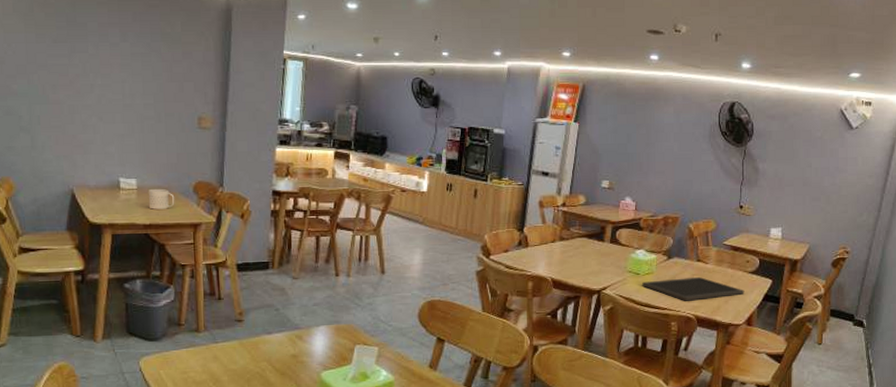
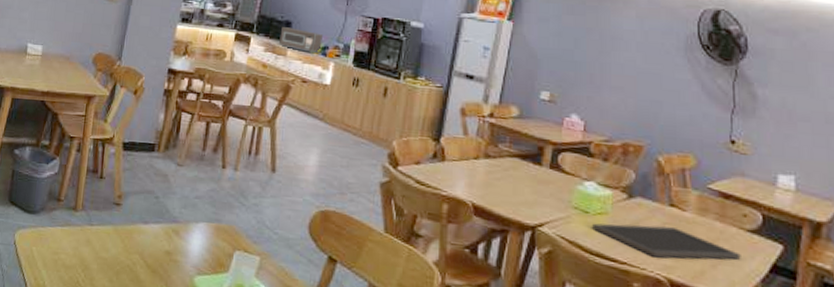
mug: present [148,188,175,210] -> none [49,56,75,78]
microwave: none [377,142,417,165] -> present [279,27,324,54]

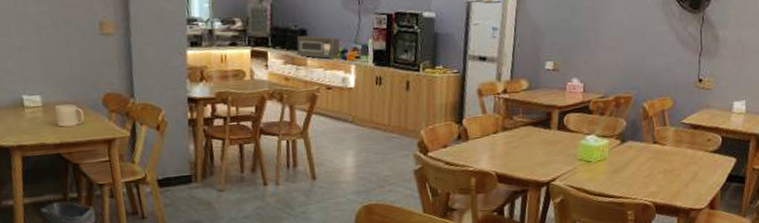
mug: none [49,56,75,78] -> present [54,103,85,127]
tray: present [592,223,741,260] -> none [594,160,706,188]

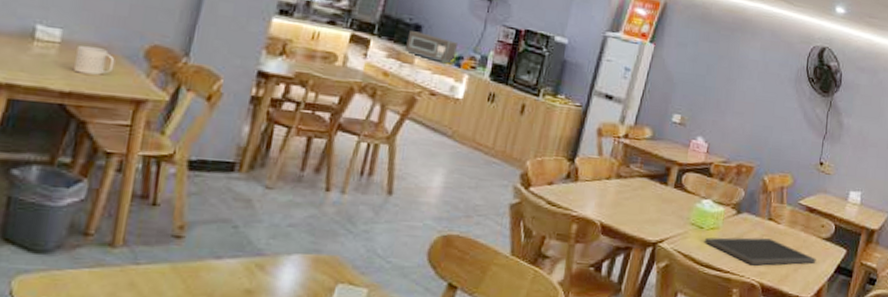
tray: none [594,160,706,188] -> present [705,237,816,266]

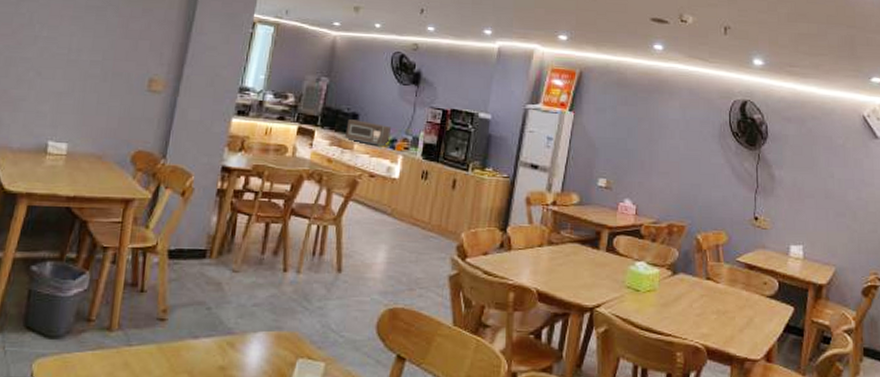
mug: present [72,45,116,76] -> none [76,155,109,180]
tray: present [705,237,816,266] -> none [643,298,762,327]

